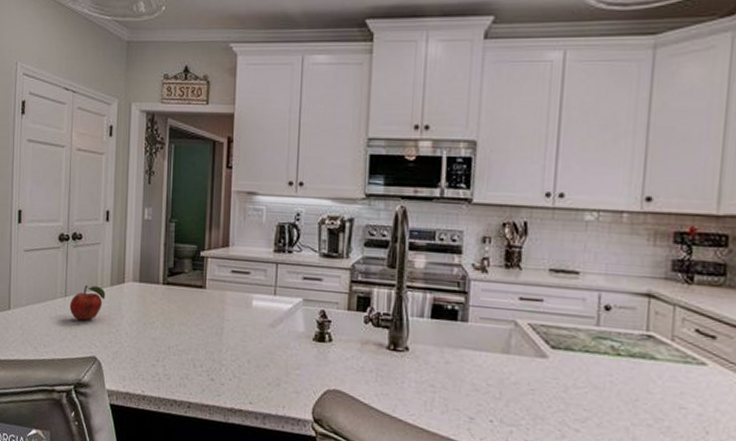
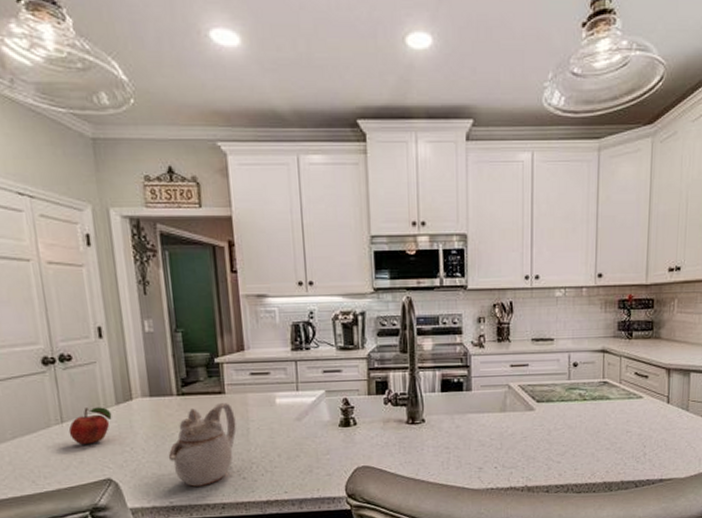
teapot: none [147,296,212,381] -> present [168,402,237,487]

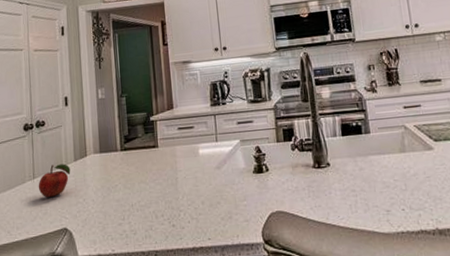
teapot: present [168,402,237,487] -> none [112,154,167,235]

